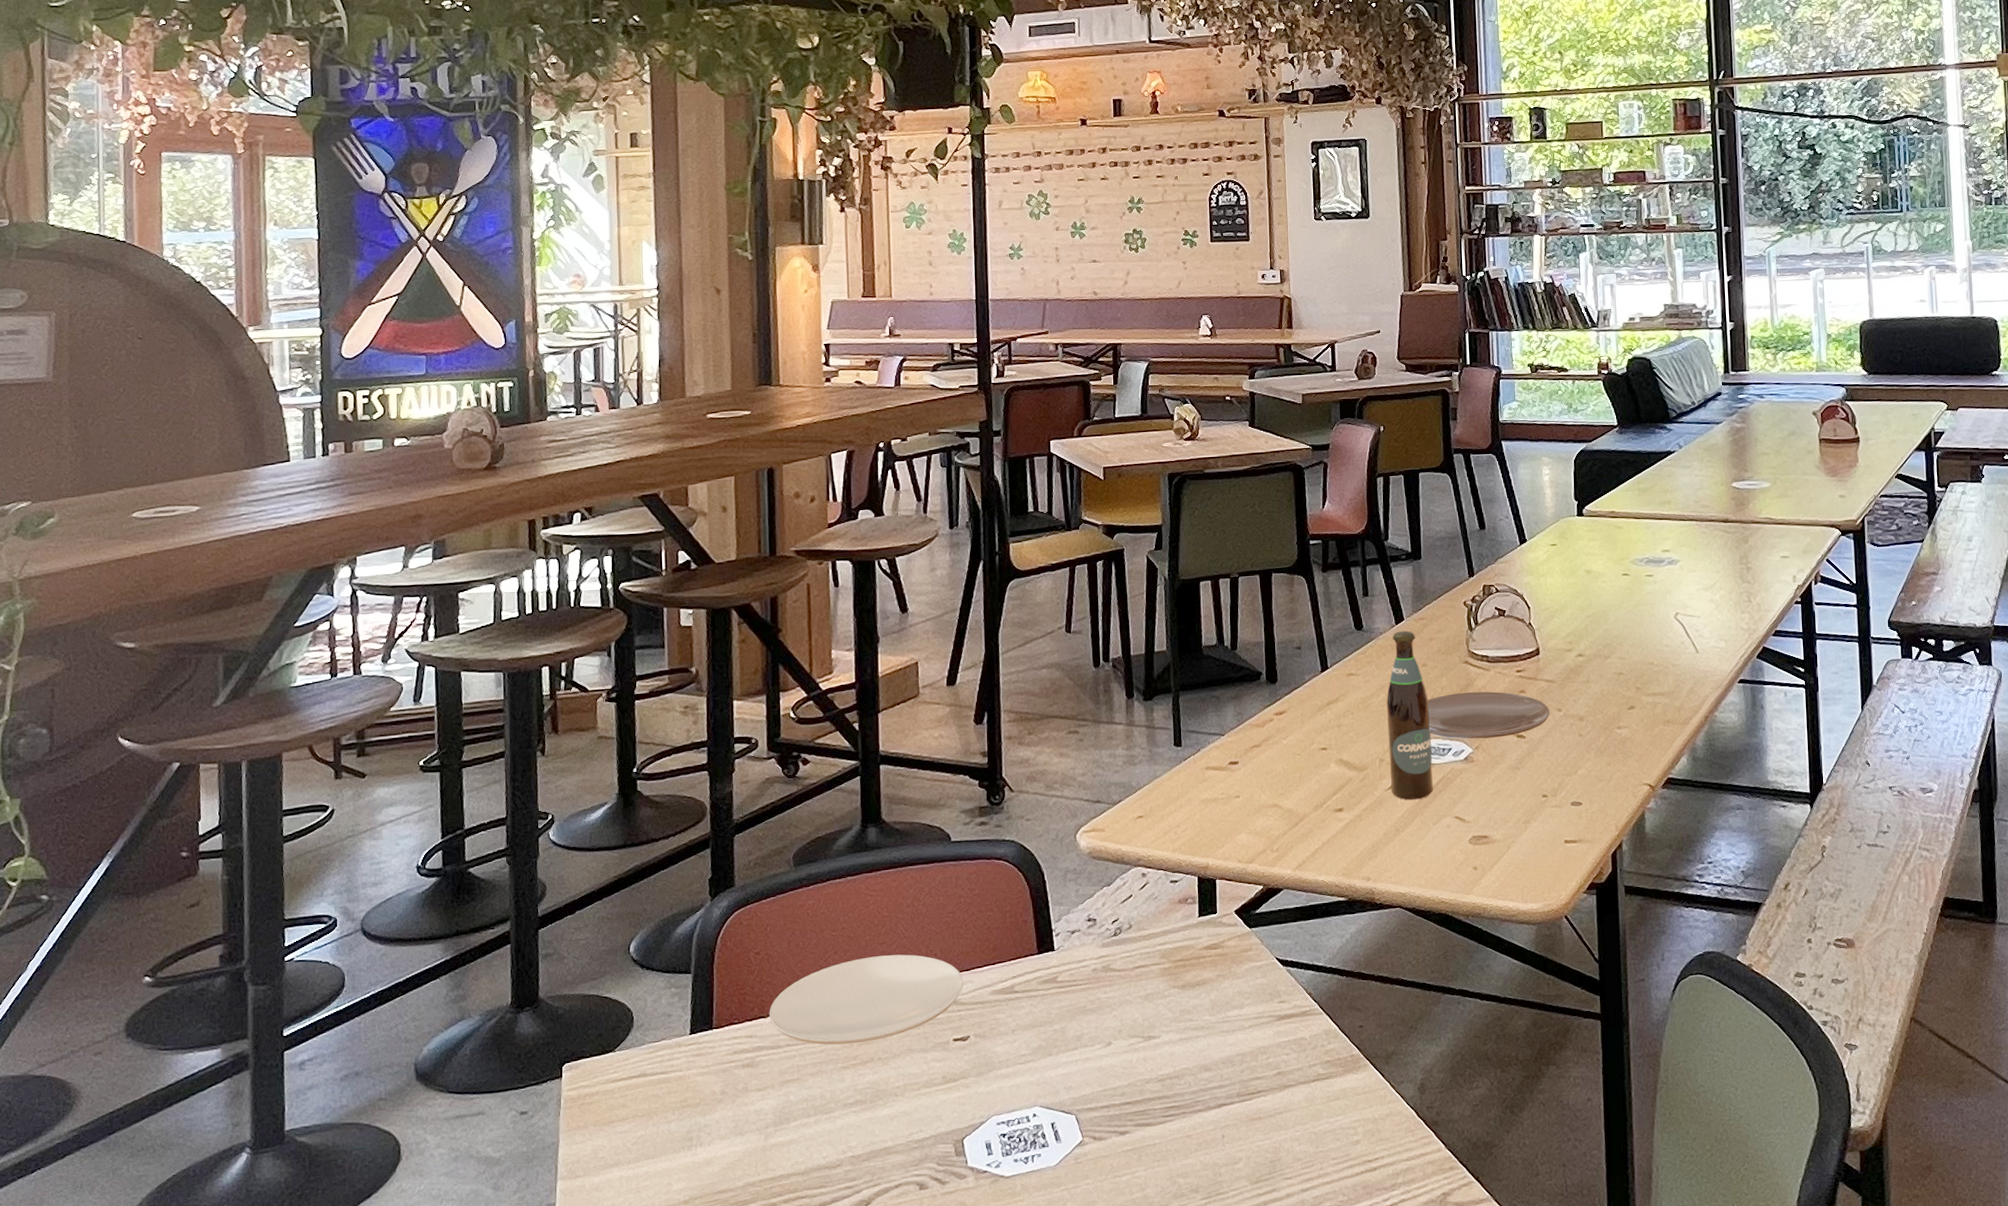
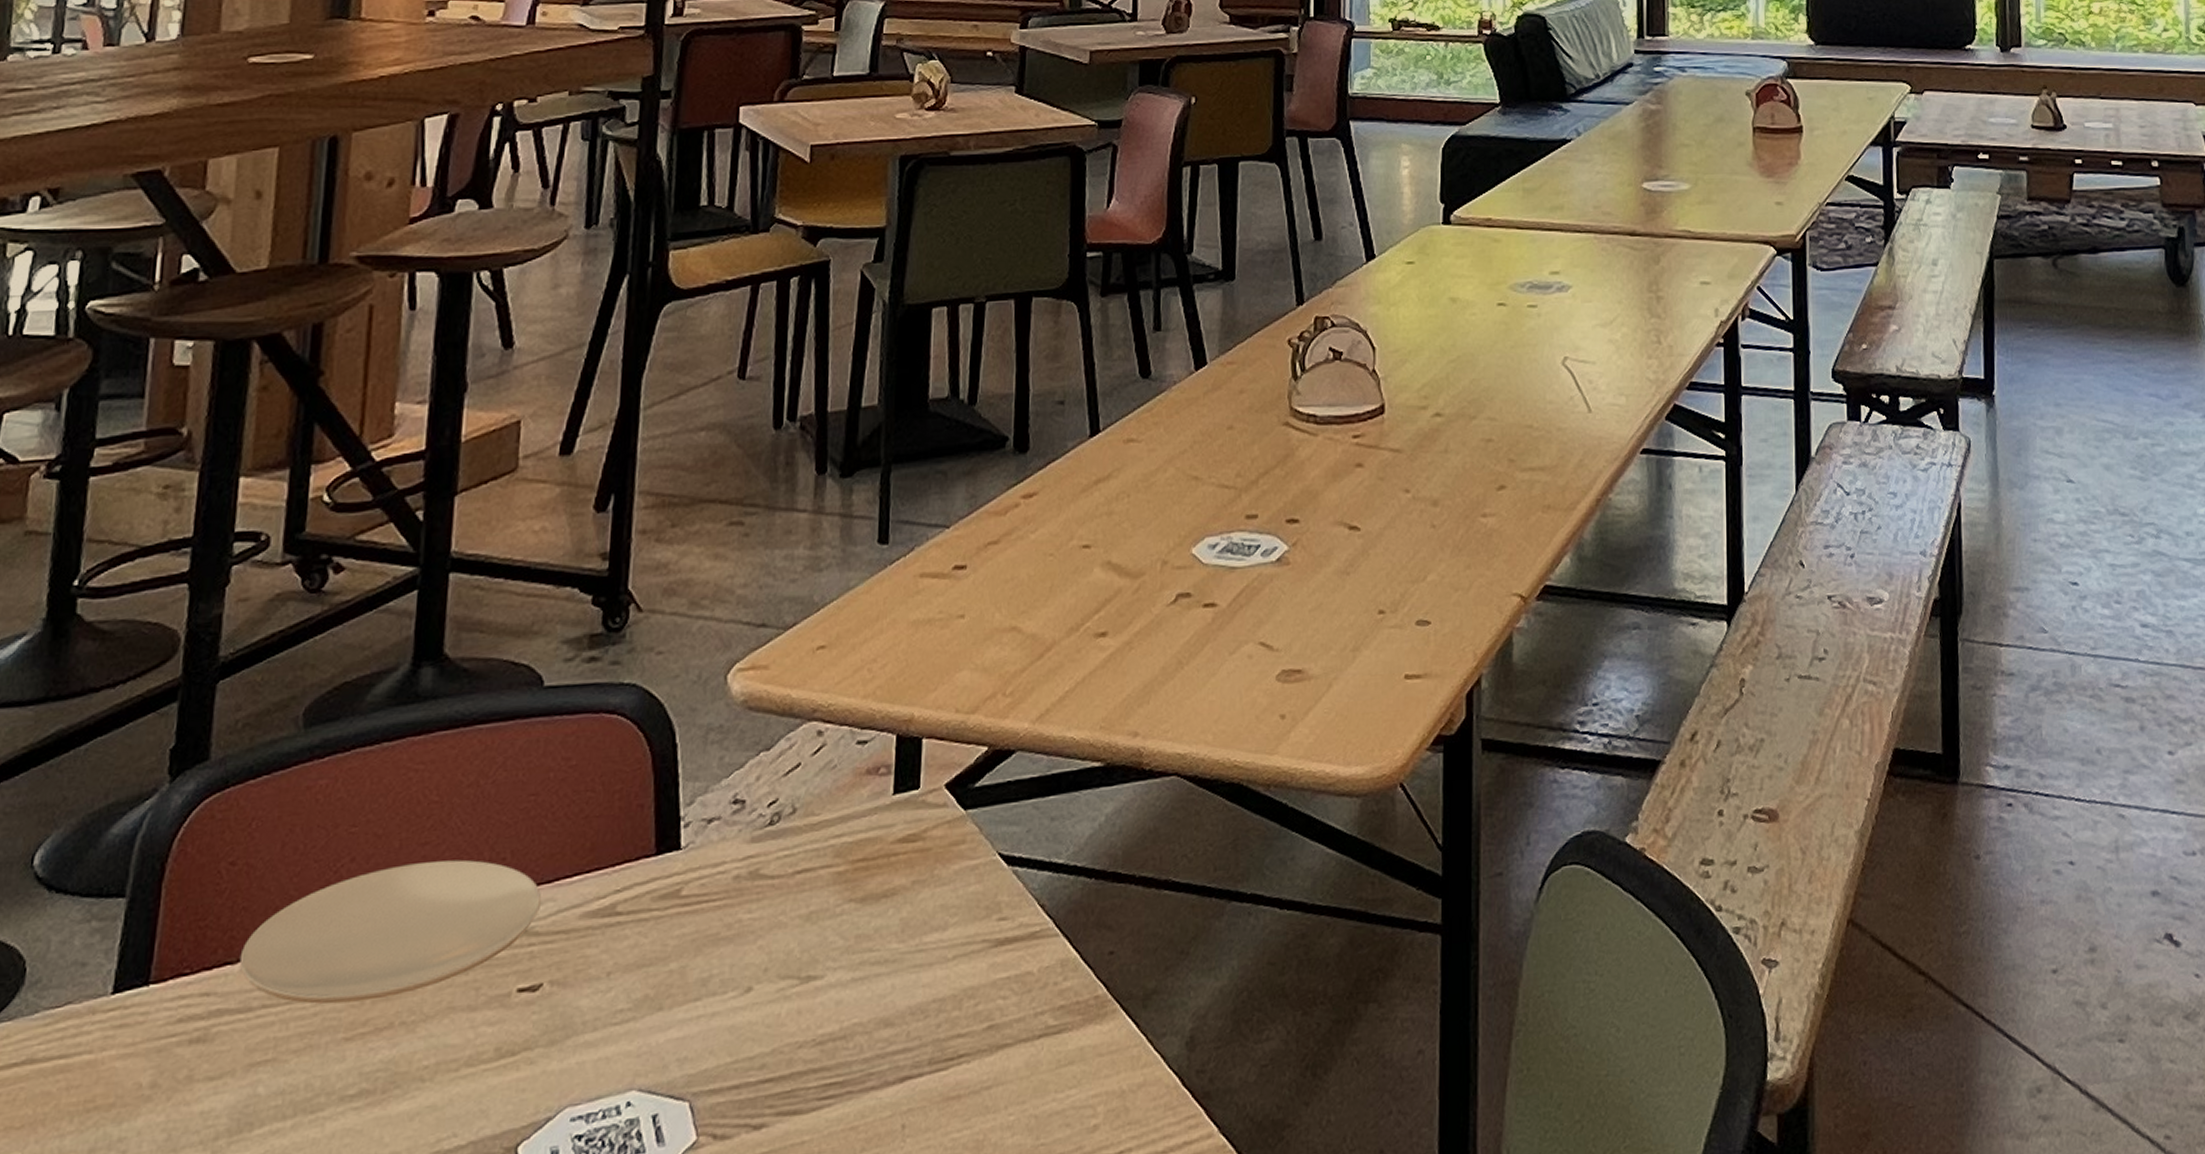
bottle: present [1386,630,1433,800] -> none [1174,379,1234,620]
plate: present [1427,691,1550,739] -> none [1231,464,1395,533]

